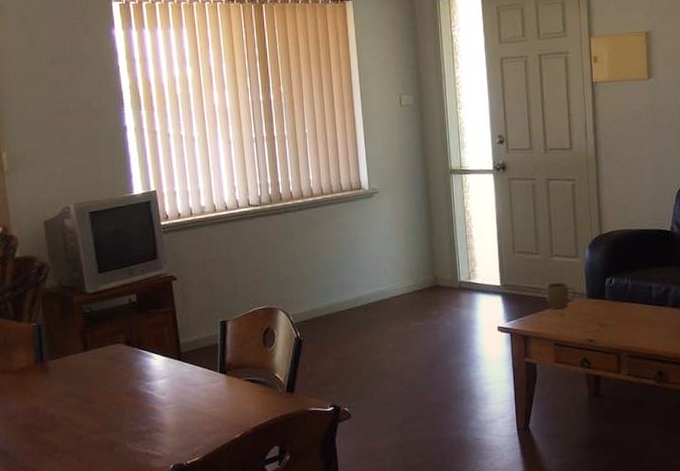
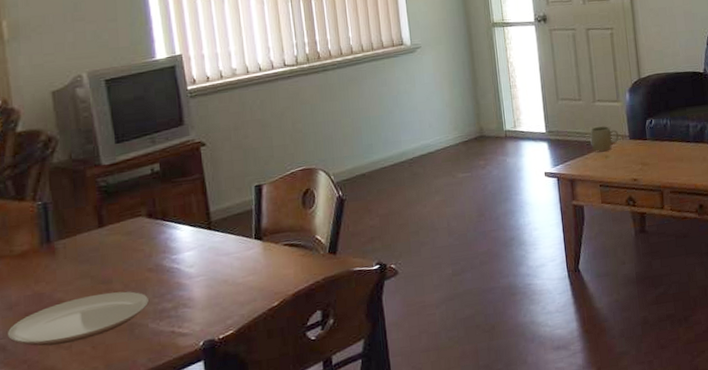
plate: none [9,412,126,456] -> present [8,291,149,346]

